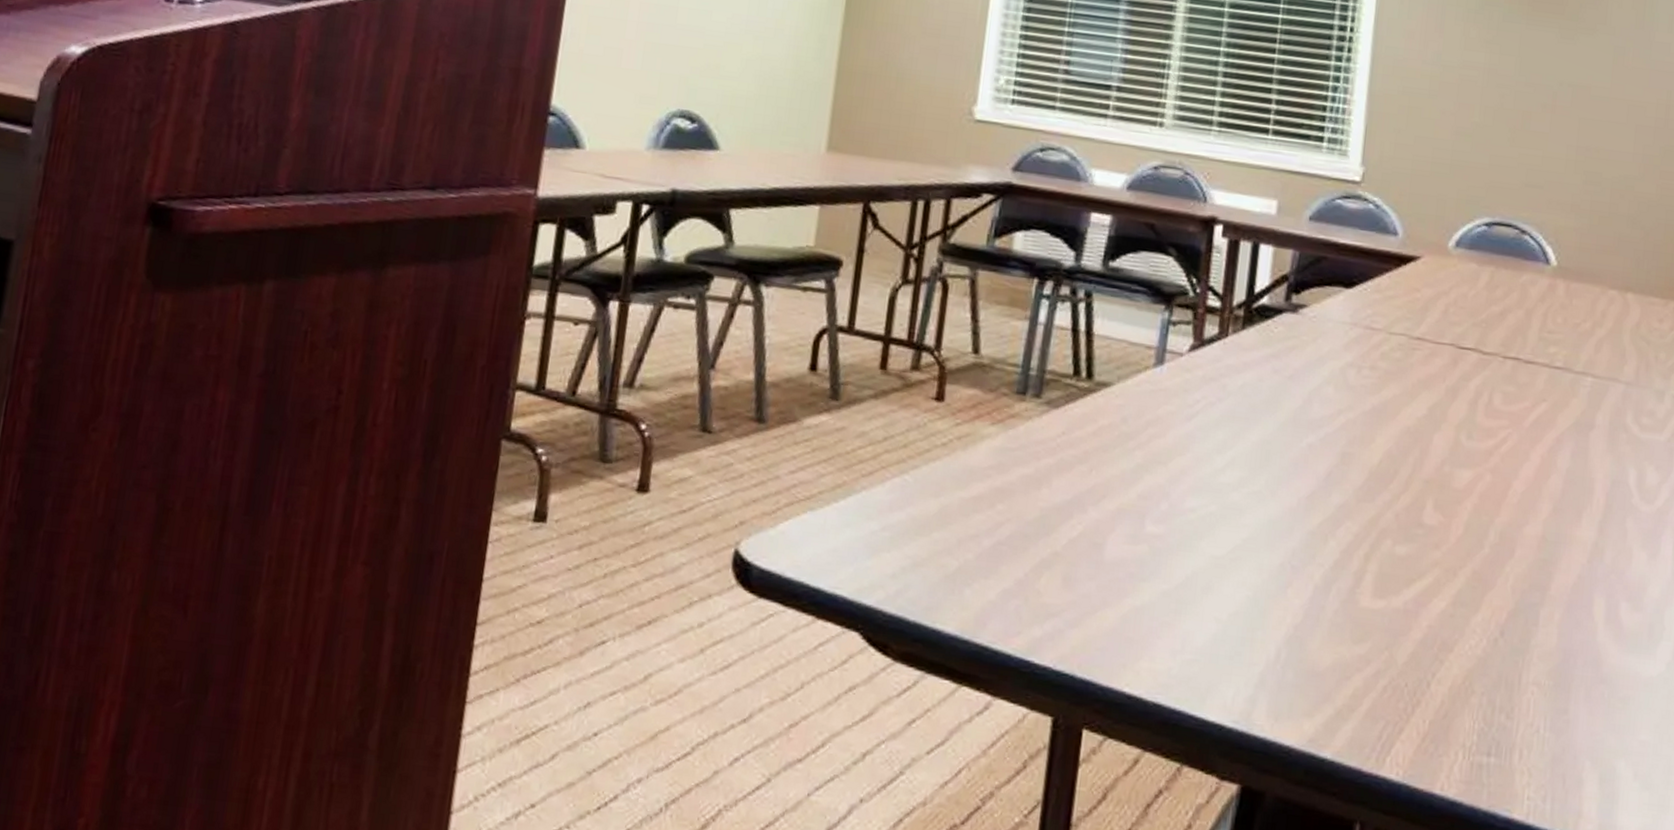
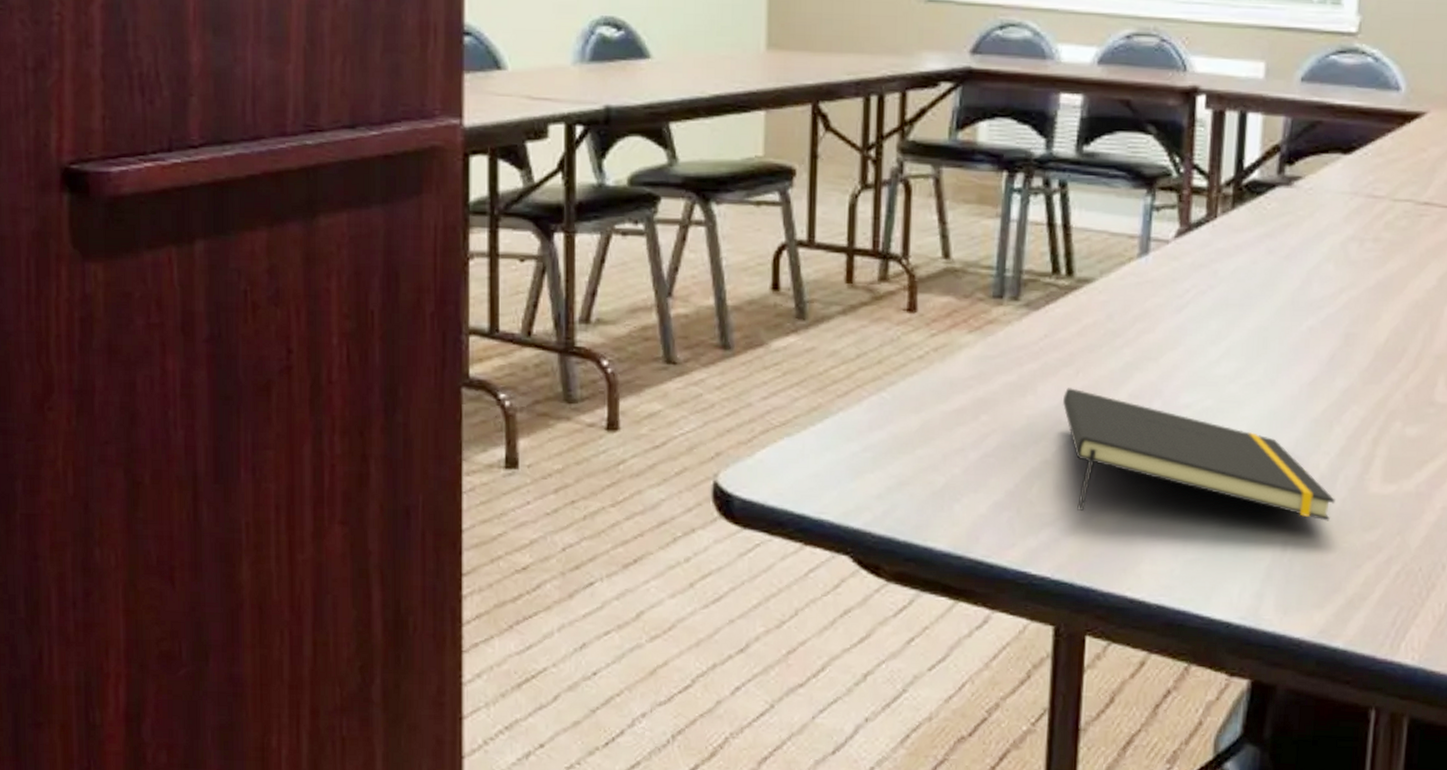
notepad: none [1075,484,1328,632] -> present [1063,388,1335,521]

